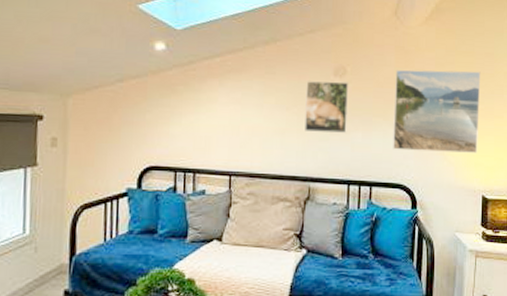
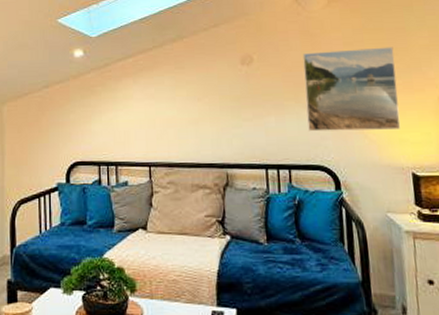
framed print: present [305,81,349,133] -> none [214,69,260,119]

